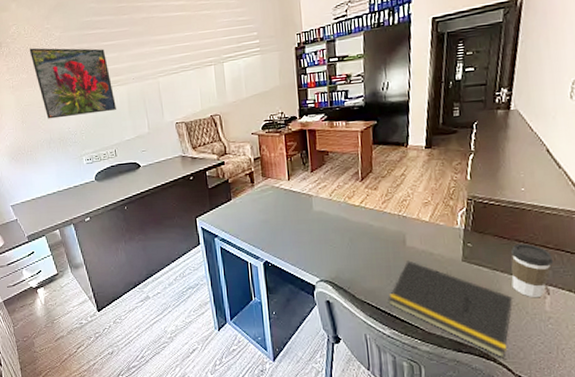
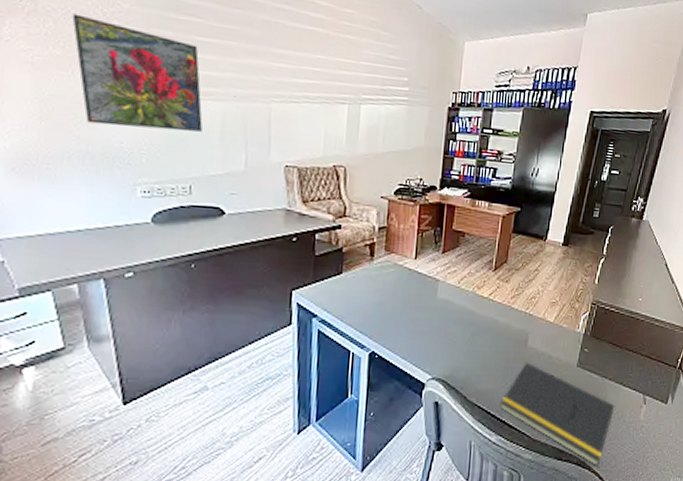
coffee cup: present [511,243,553,298] -> none [616,353,654,407]

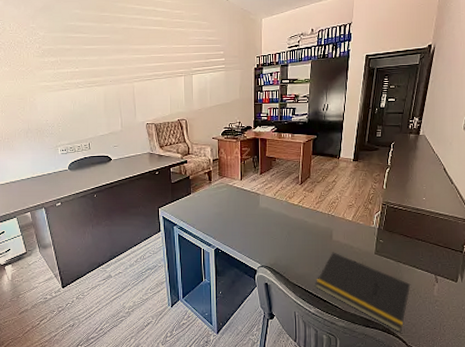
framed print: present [72,13,203,132] -> none [13,44,93,111]

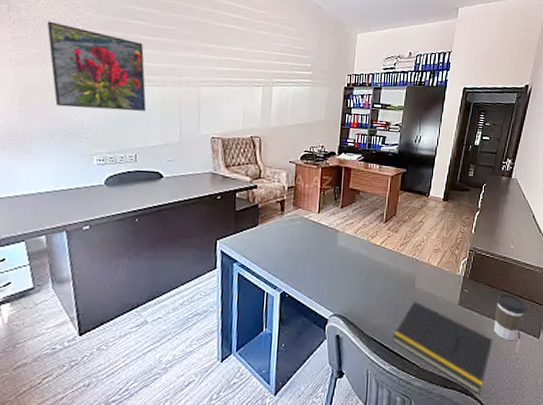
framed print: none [13,44,93,111] -> present [47,21,146,112]
coffee cup: none [411,242,442,285] -> present [494,293,526,341]

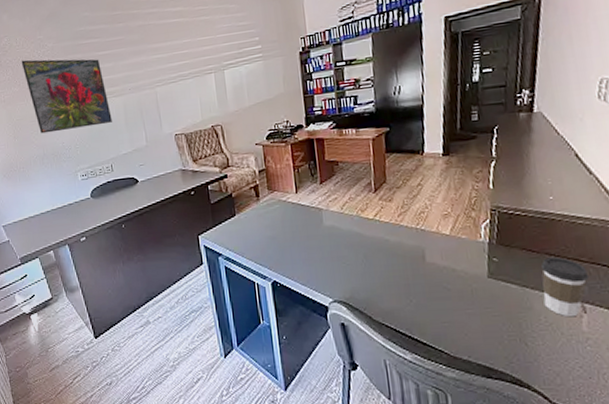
notepad: present [392,301,493,394] -> none [408,278,546,385]

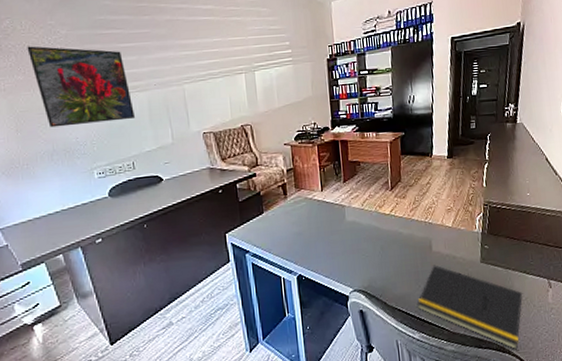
notepad: none [408,278,546,385] -> present [416,265,523,350]
coffee cup: present [541,257,588,317] -> none [520,243,553,292]

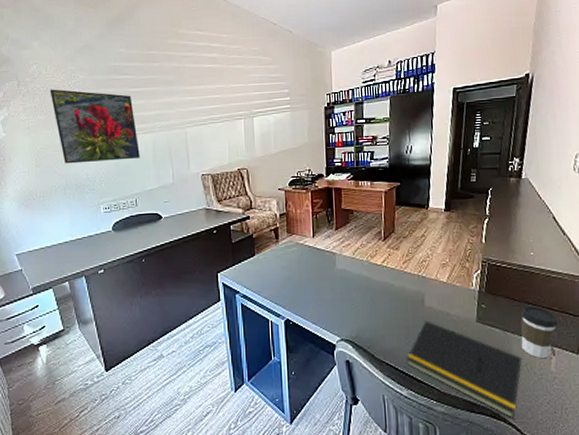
coffee cup: none [520,243,553,292] -> present [521,306,558,359]

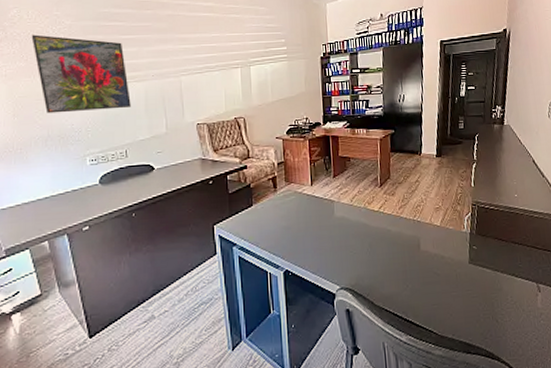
notepad: present [406,320,522,419] -> none [404,264,512,357]
coffee cup: present [521,306,558,359] -> none [509,245,542,296]

